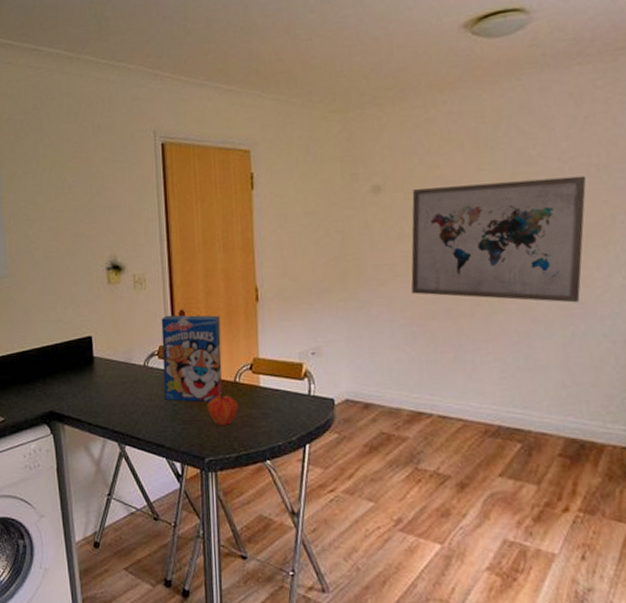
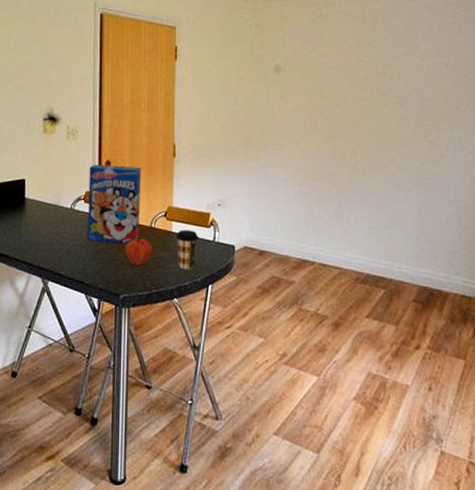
coffee cup: none [264,382,292,429] -> present [175,229,199,270]
wall art: present [411,176,587,303] -> none [302,72,439,174]

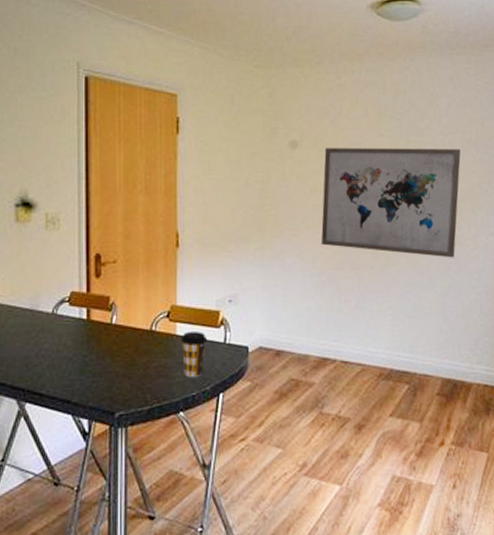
cereal box: present [88,164,141,244] -> none [74,258,138,352]
fruit: present [125,236,153,266] -> none [120,342,154,377]
wall art: none [302,72,439,174] -> present [321,148,461,258]

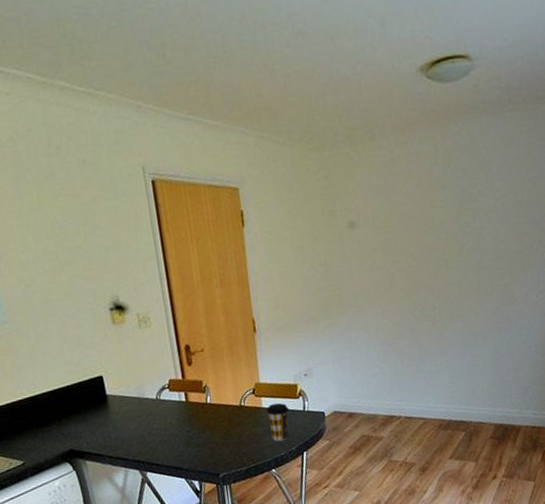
wall art: present [321,148,461,258] -> none [381,211,513,318]

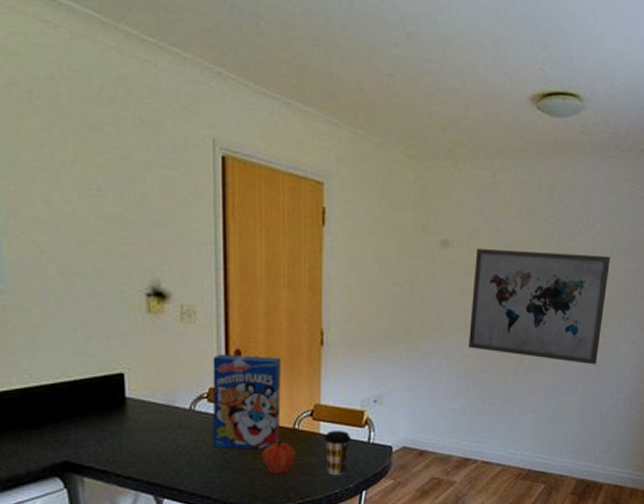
cereal box: none [168,347,230,428] -> present [213,354,281,450]
fruit: none [217,416,246,445] -> present [262,440,296,474]
wall art: none [381,211,513,318] -> present [469,249,611,365]

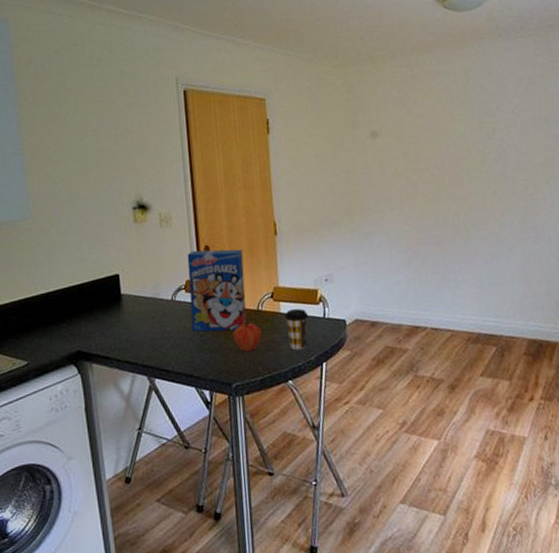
wall art: present [469,249,611,365] -> none [403,125,533,228]

